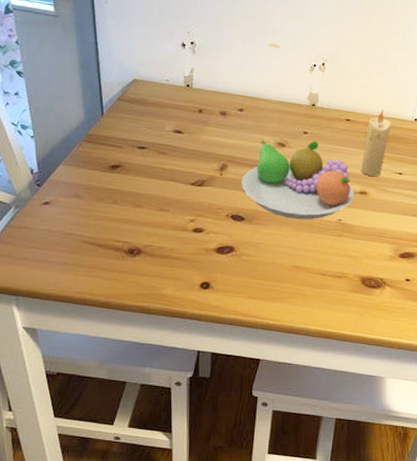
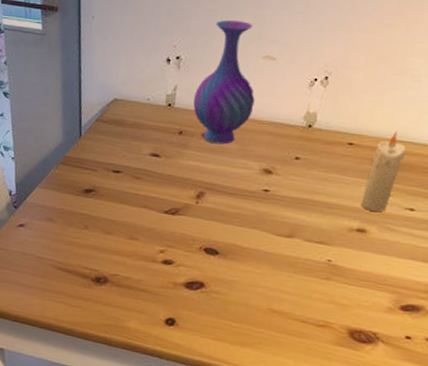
vase: none [210,11,265,122] -> present [193,20,255,145]
fruit bowl: present [241,140,354,220] -> none [218,166,350,258]

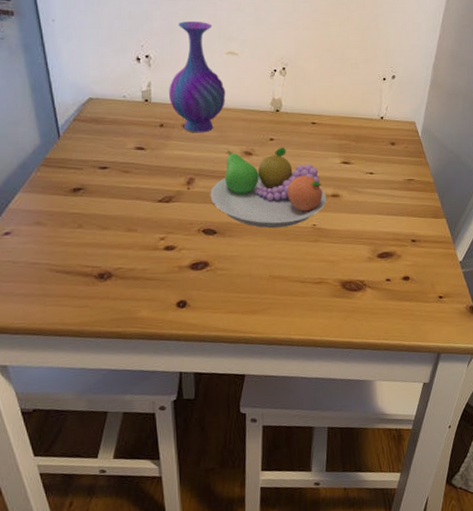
fruit bowl: none [218,166,350,258] -> present [210,147,326,229]
candle: present [360,131,406,212] -> none [330,109,358,178]

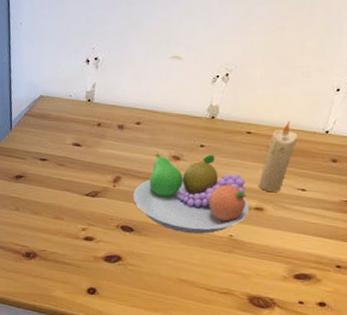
vase: present [169,22,226,133] -> none [110,25,164,135]
candle: none [330,109,358,178] -> present [258,121,298,192]

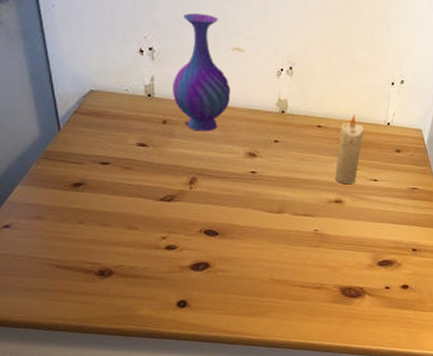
vase: none [110,25,164,135] -> present [173,13,231,132]
fruit bowl: present [133,153,249,234] -> none [212,149,329,232]

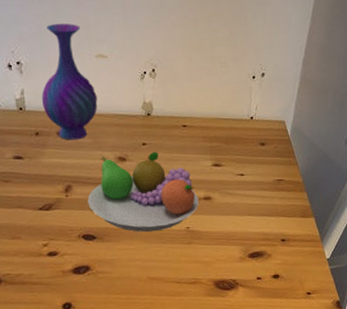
fruit bowl: none [212,149,329,232] -> present [87,151,199,232]
candle: present [334,114,364,184] -> none [202,111,228,181]

